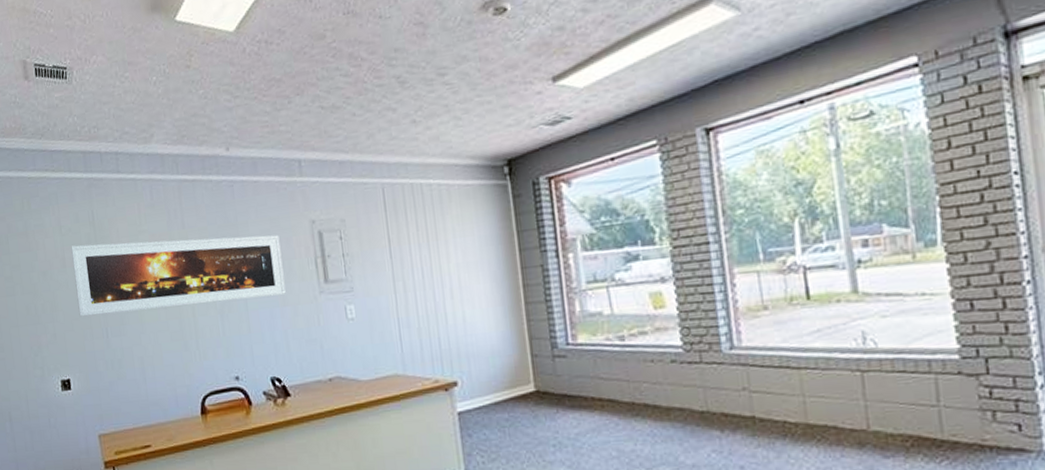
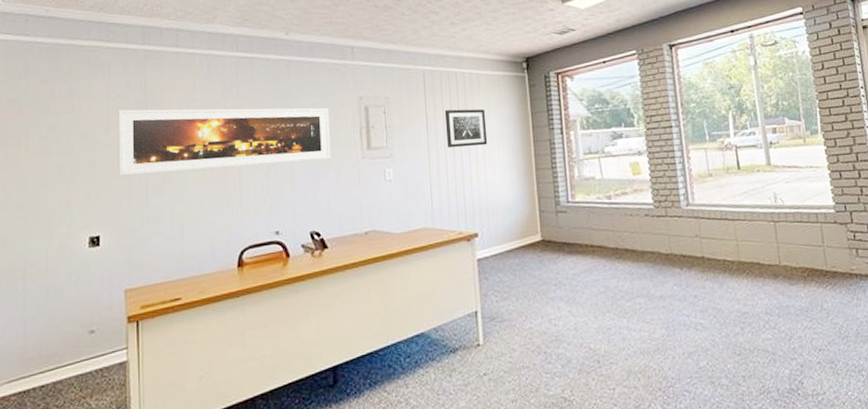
wall art: none [410,229,464,278] -> present [444,109,488,148]

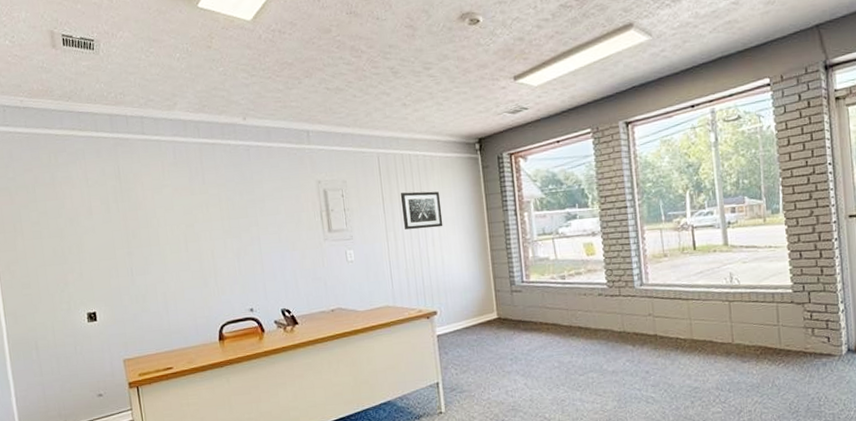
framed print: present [118,107,331,176] -> none [97,191,295,258]

